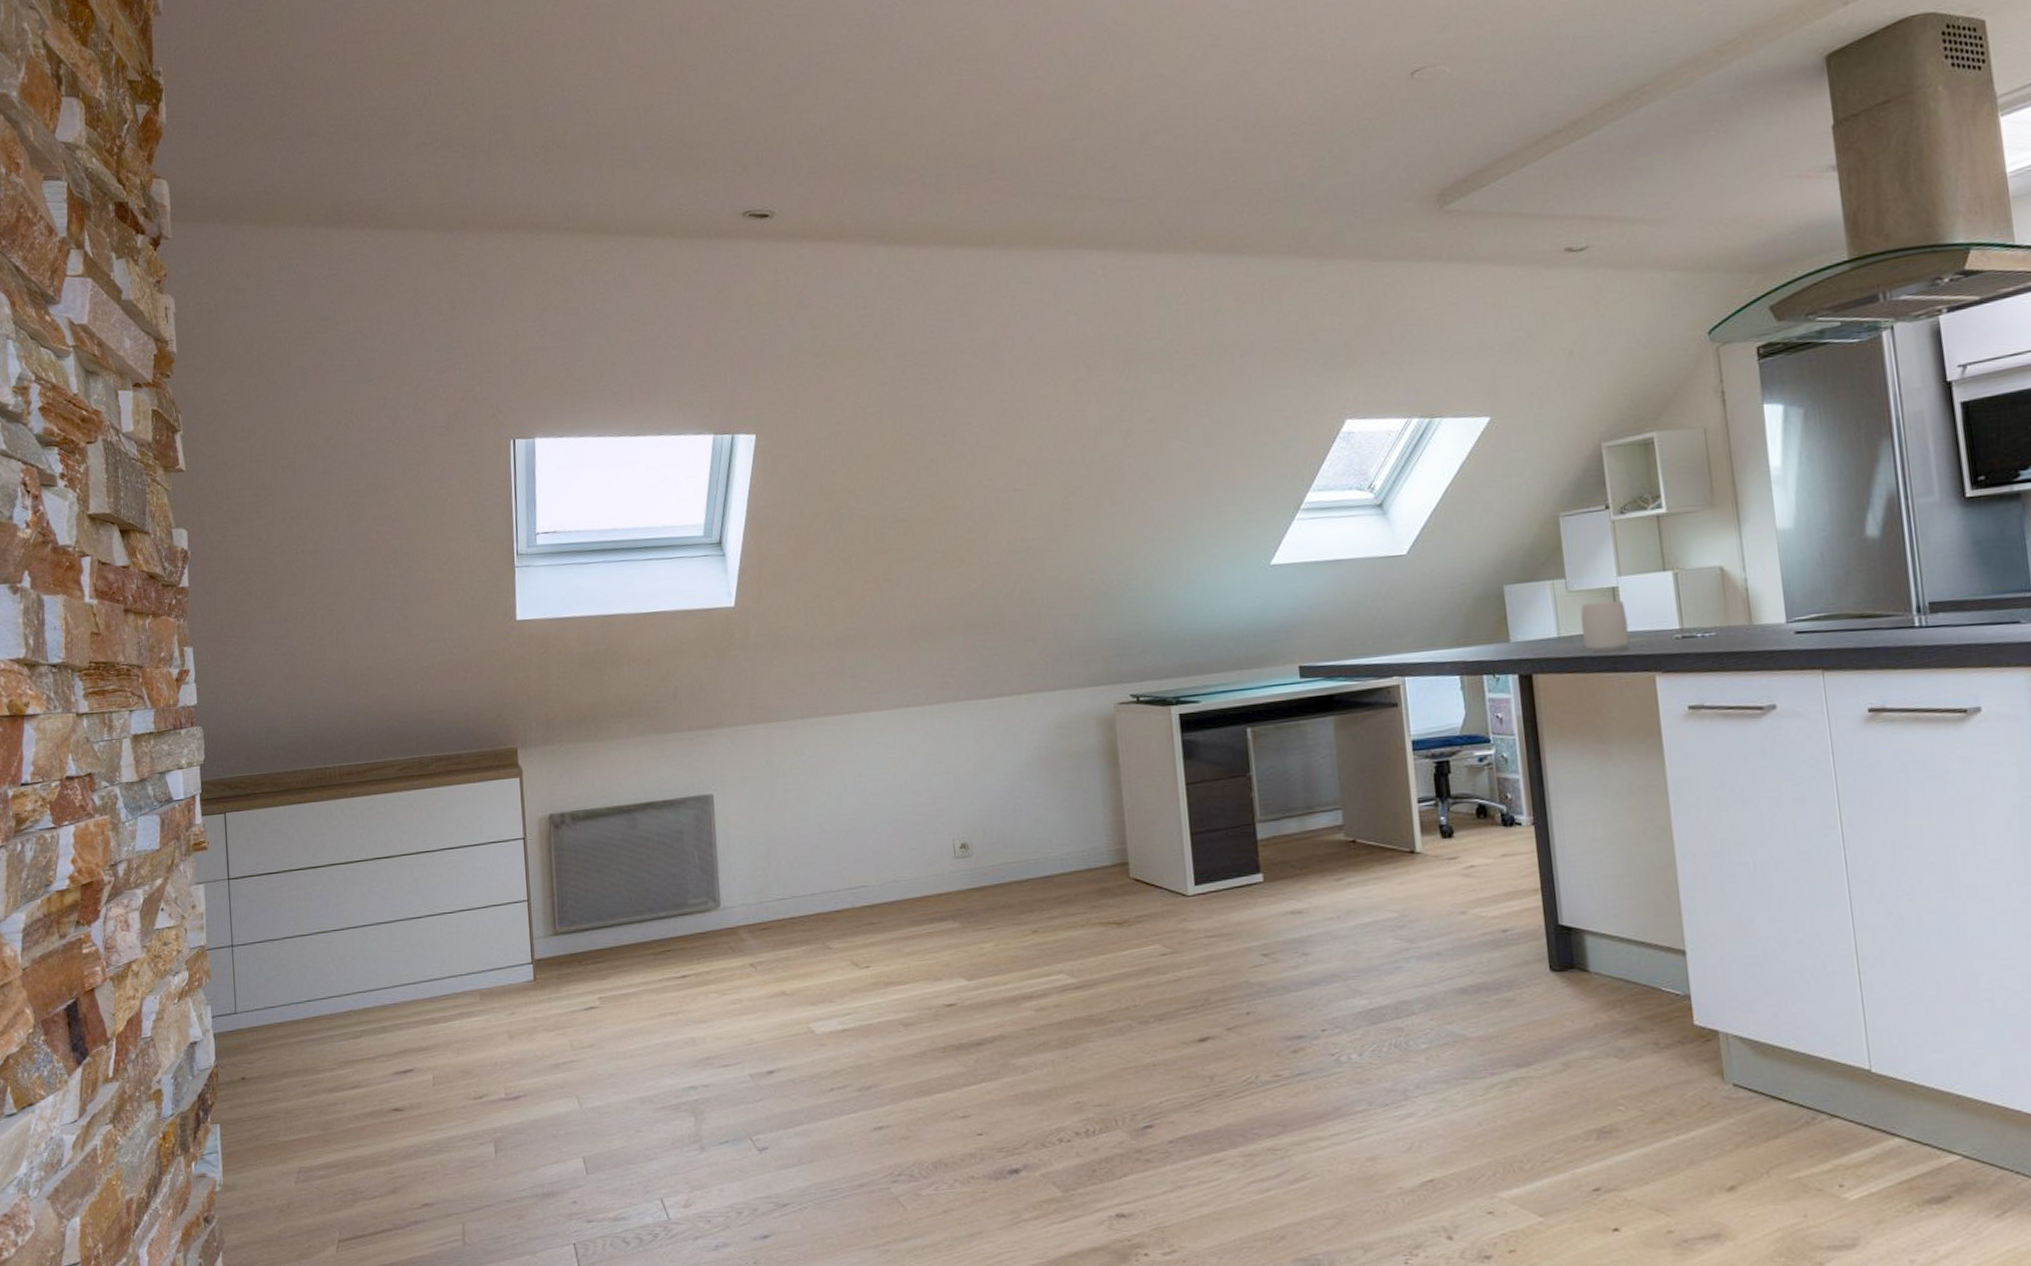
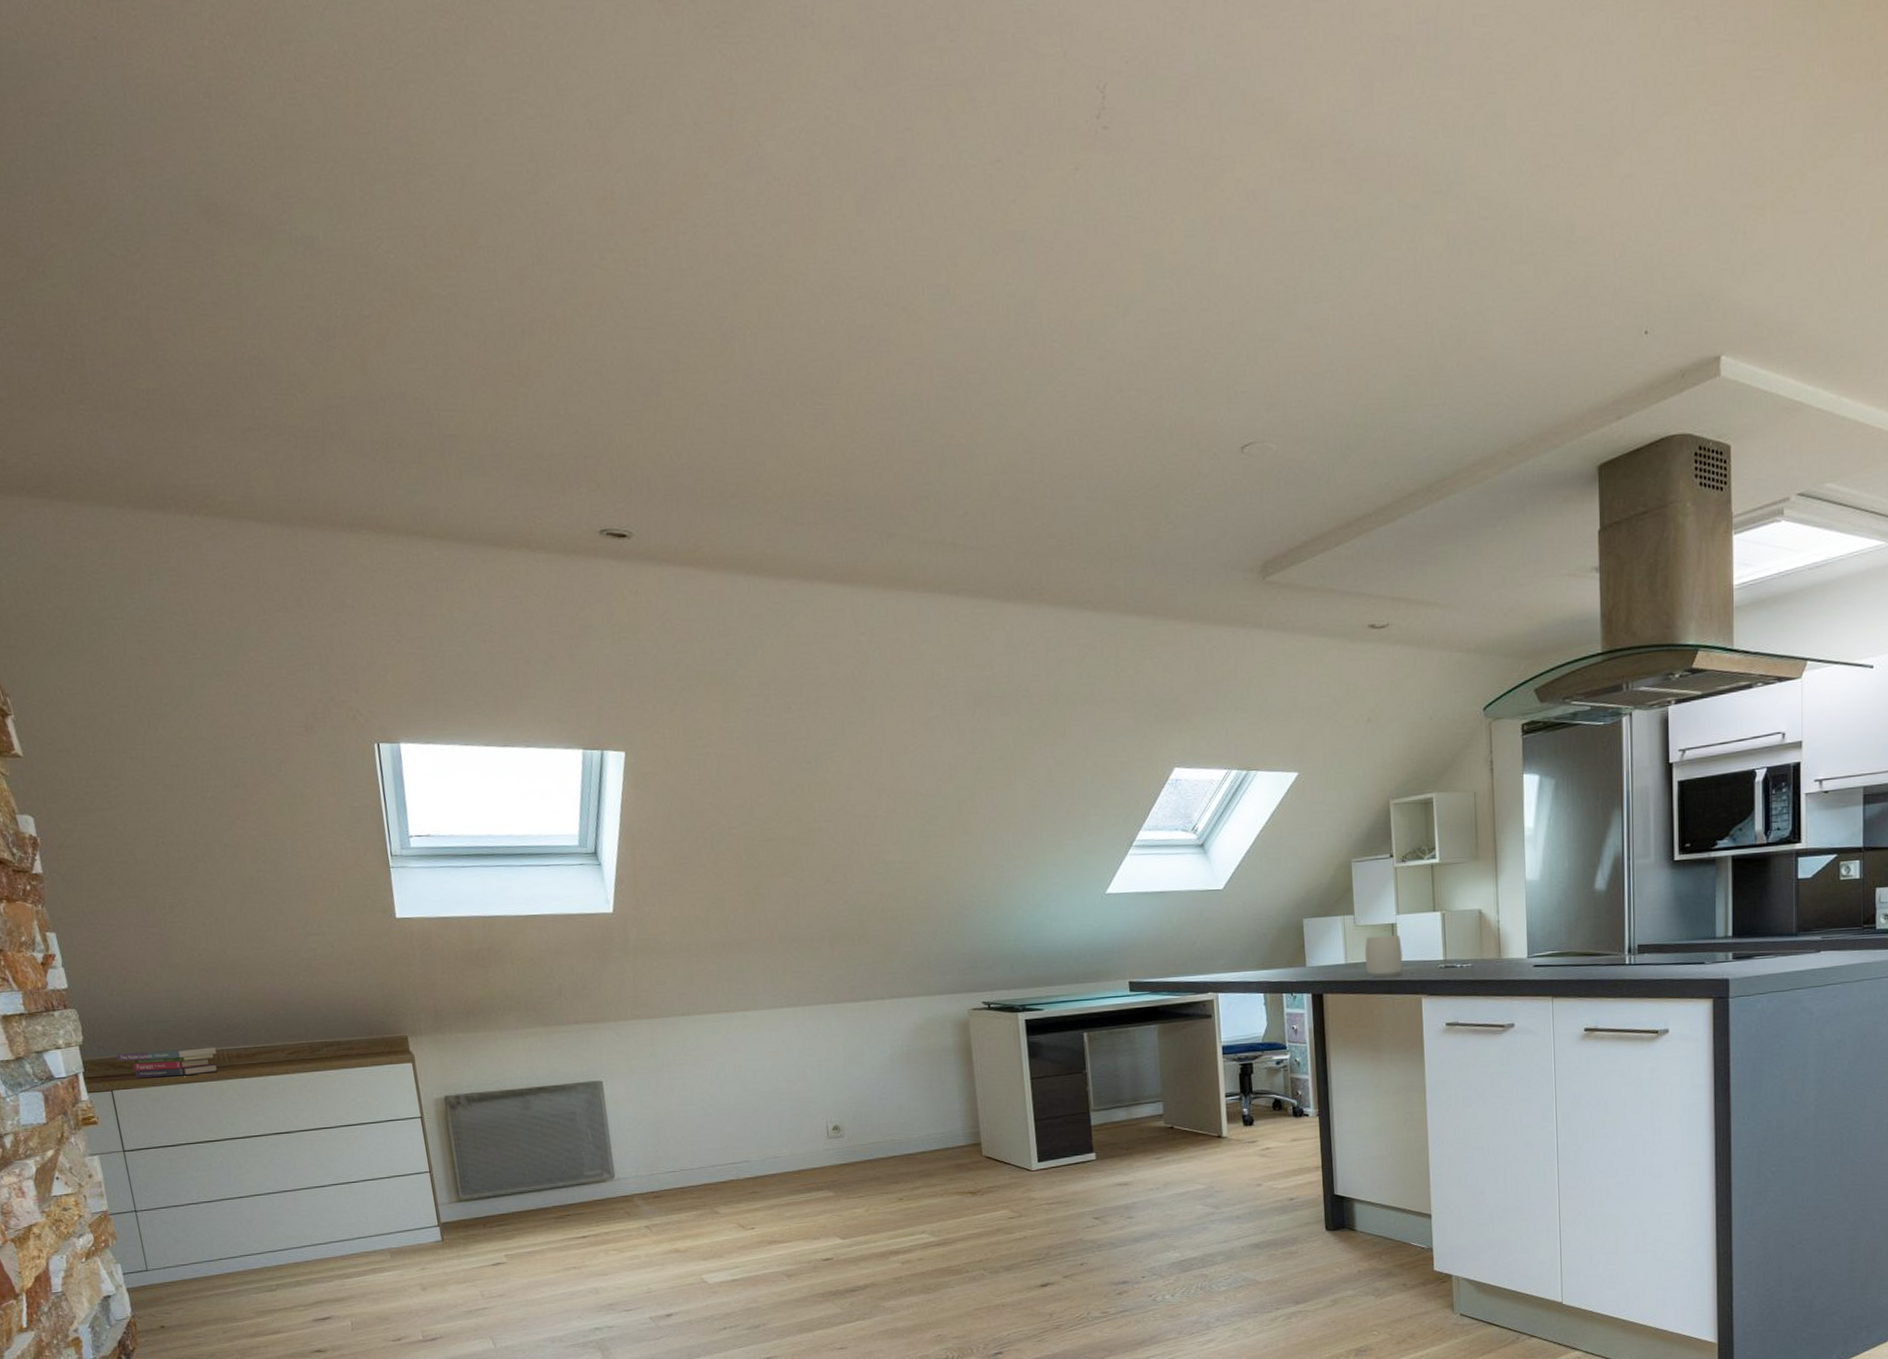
books: none [234,764,329,800] -> present [116,1047,219,1079]

